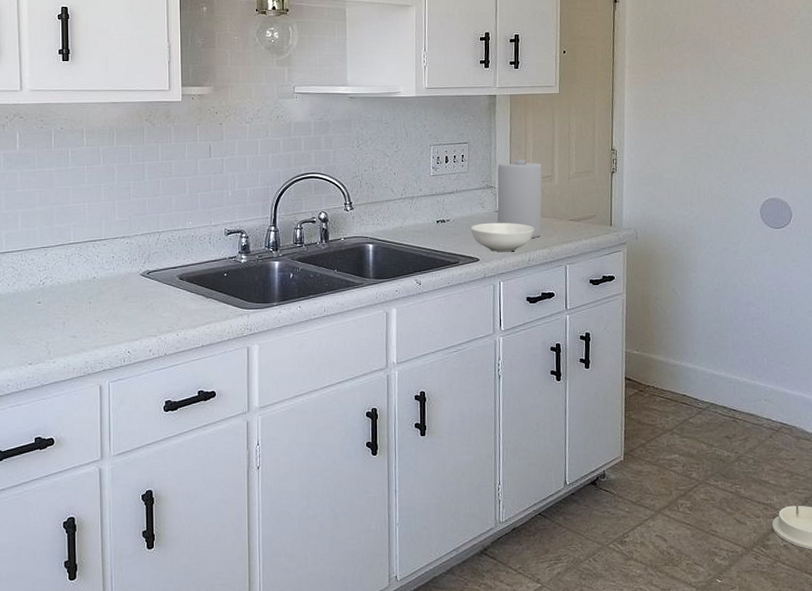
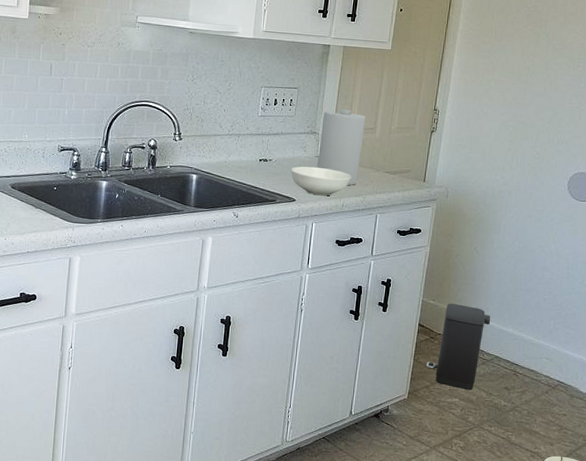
pedal bin: none [638,351,701,443] -> present [426,303,491,389]

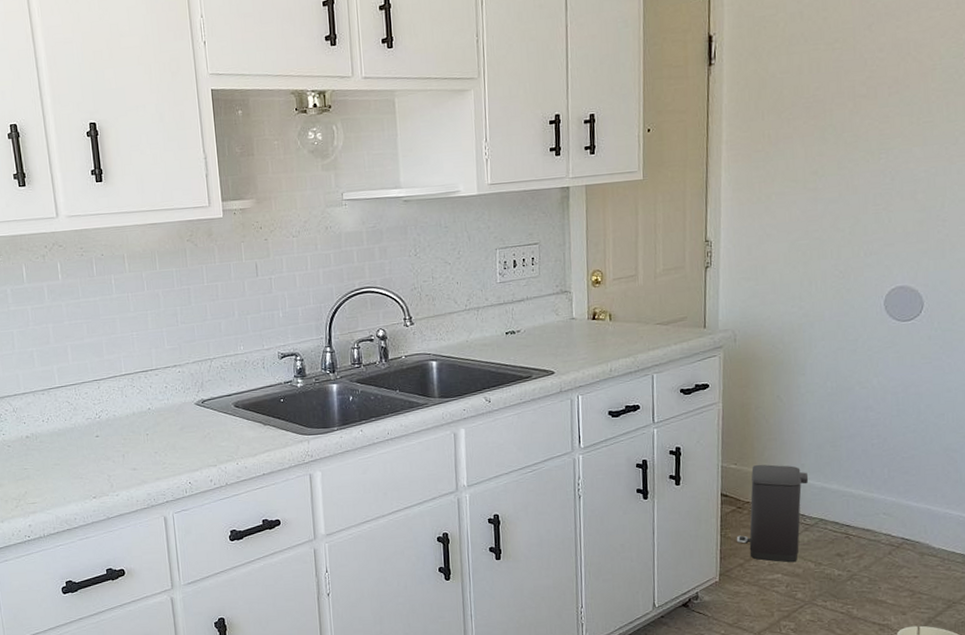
bowl: present [290,166,352,196] -> none [543,330,617,364]
paper towel holder: present [316,109,366,185] -> none [572,258,625,346]

